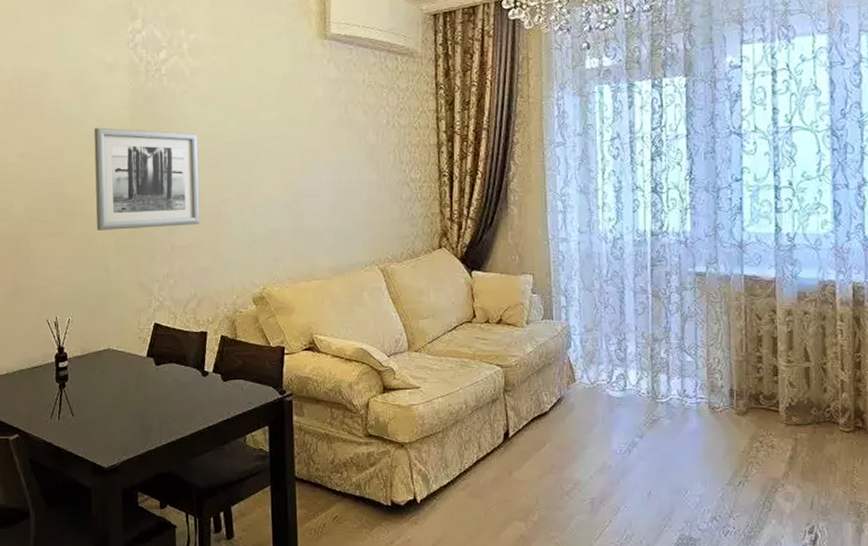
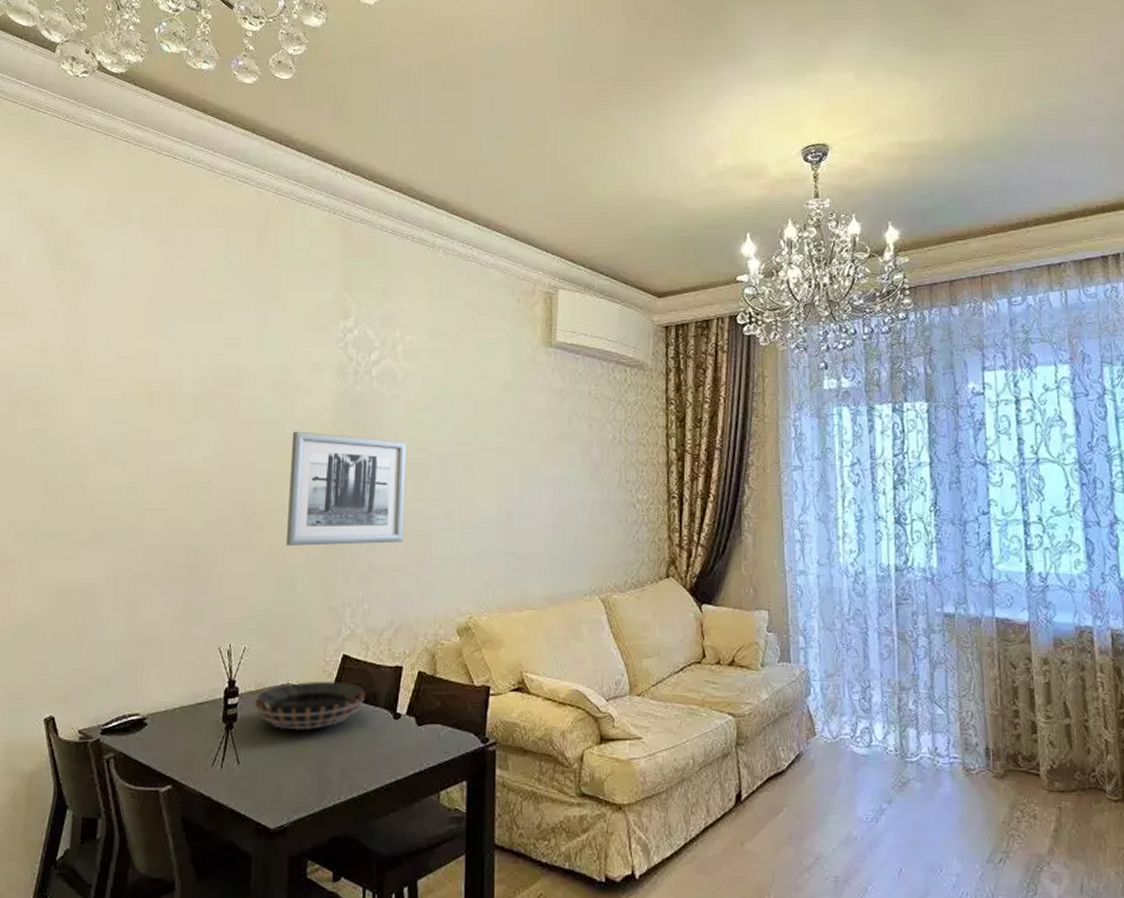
decorative bowl: none [81,346,177,388] -> present [254,681,366,730]

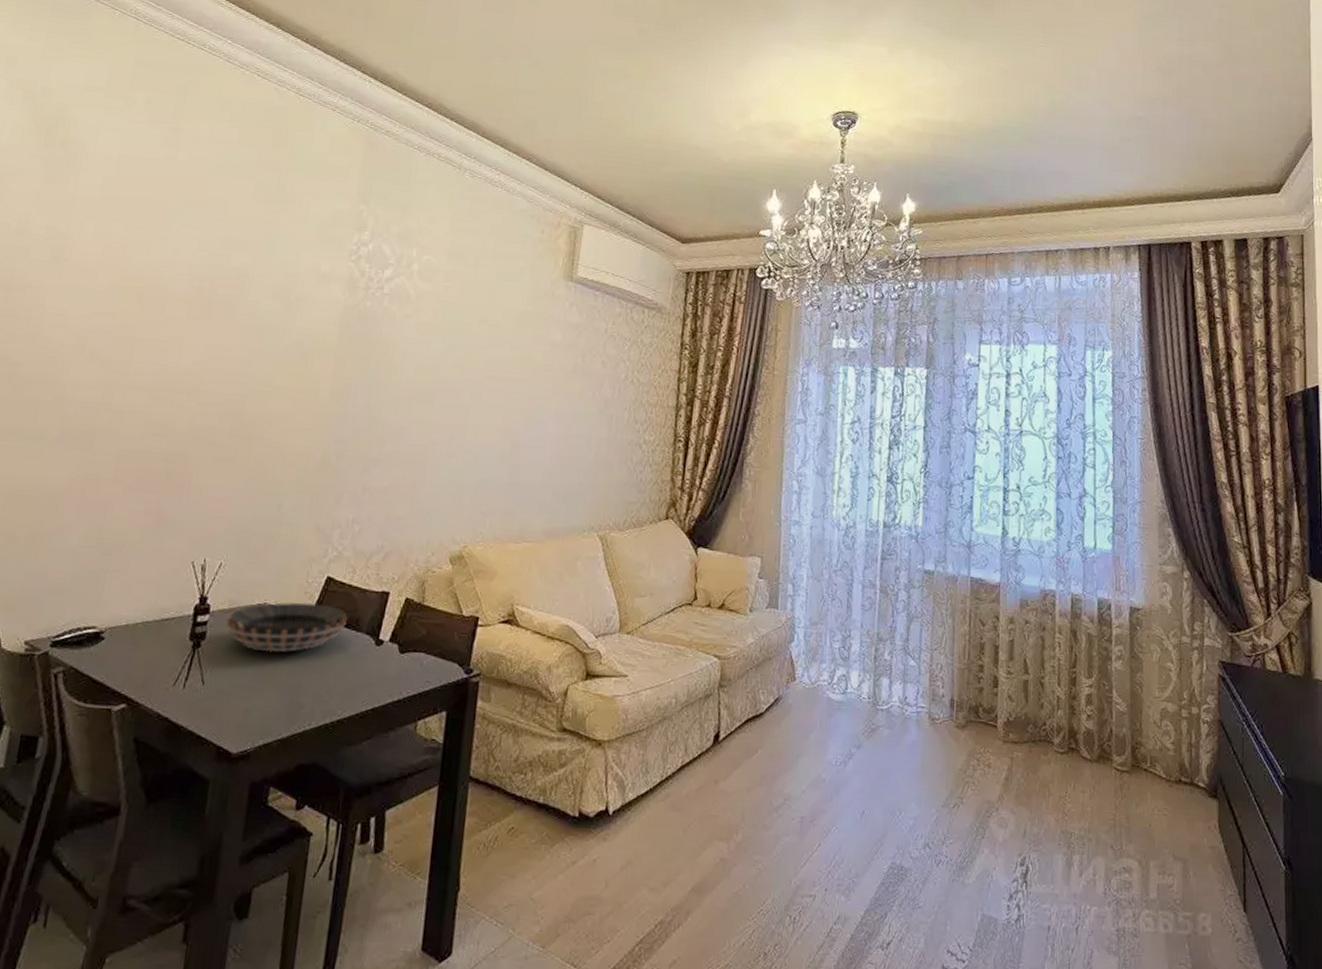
wall art: present [287,431,407,546] -> none [276,342,415,466]

